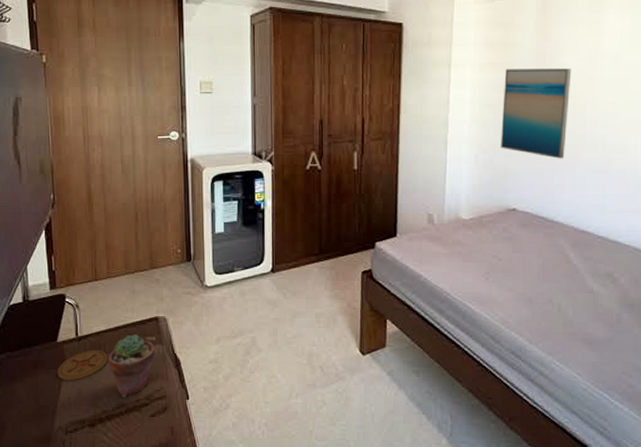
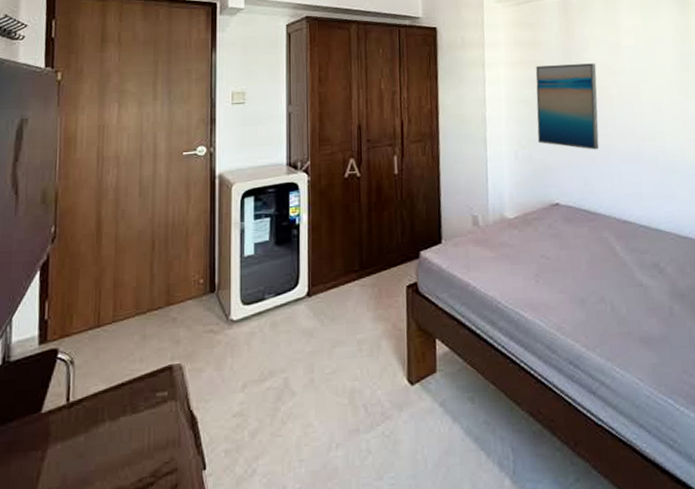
coaster: present [57,350,108,381] -> none [37,417,106,465]
potted succulent: present [108,334,156,397] -> none [105,391,167,478]

